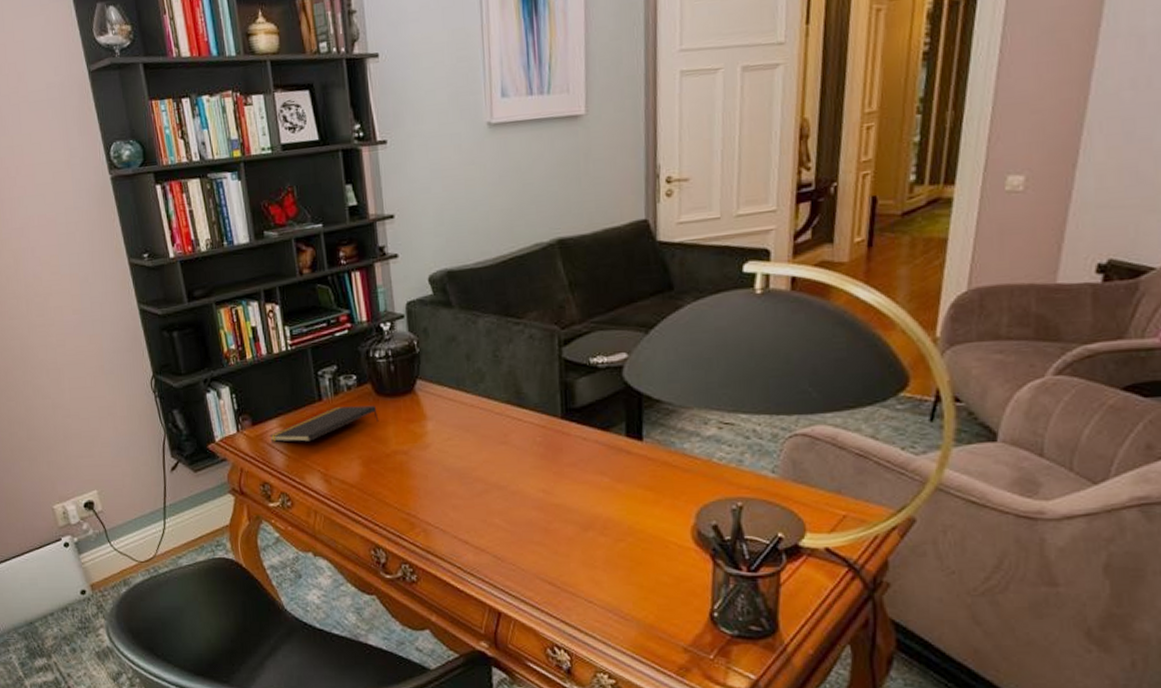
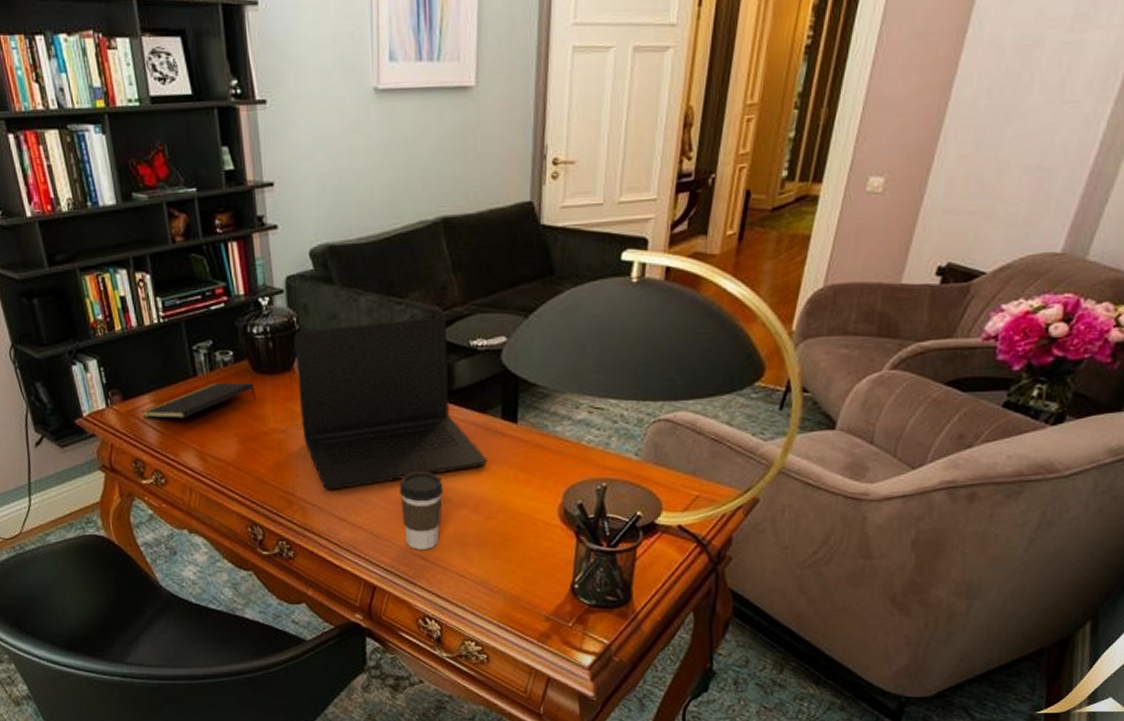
laptop: none [414,335,613,512] -> present [294,316,487,490]
coffee cup: none [523,492,569,574] -> present [400,471,444,550]

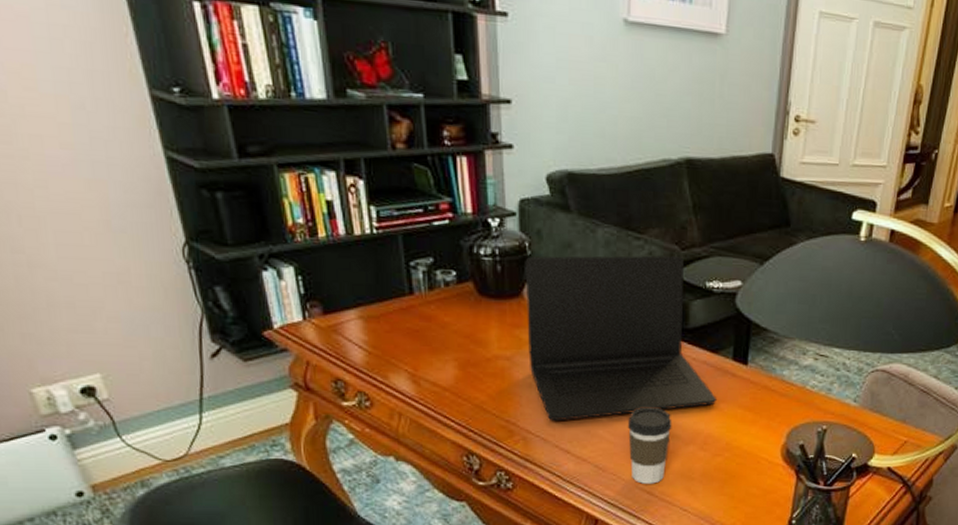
notepad: present [140,382,257,419] -> none [345,303,480,338]

